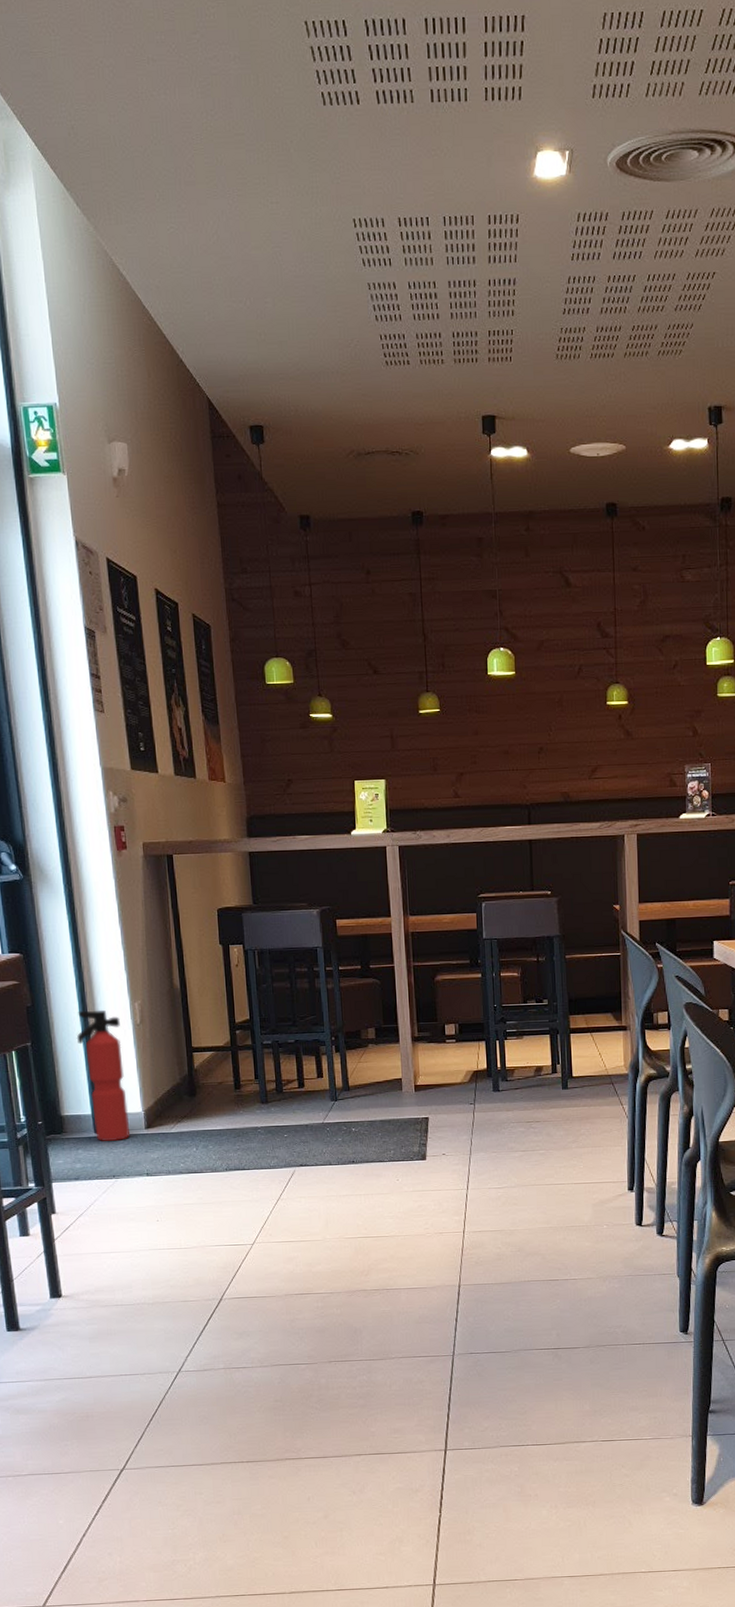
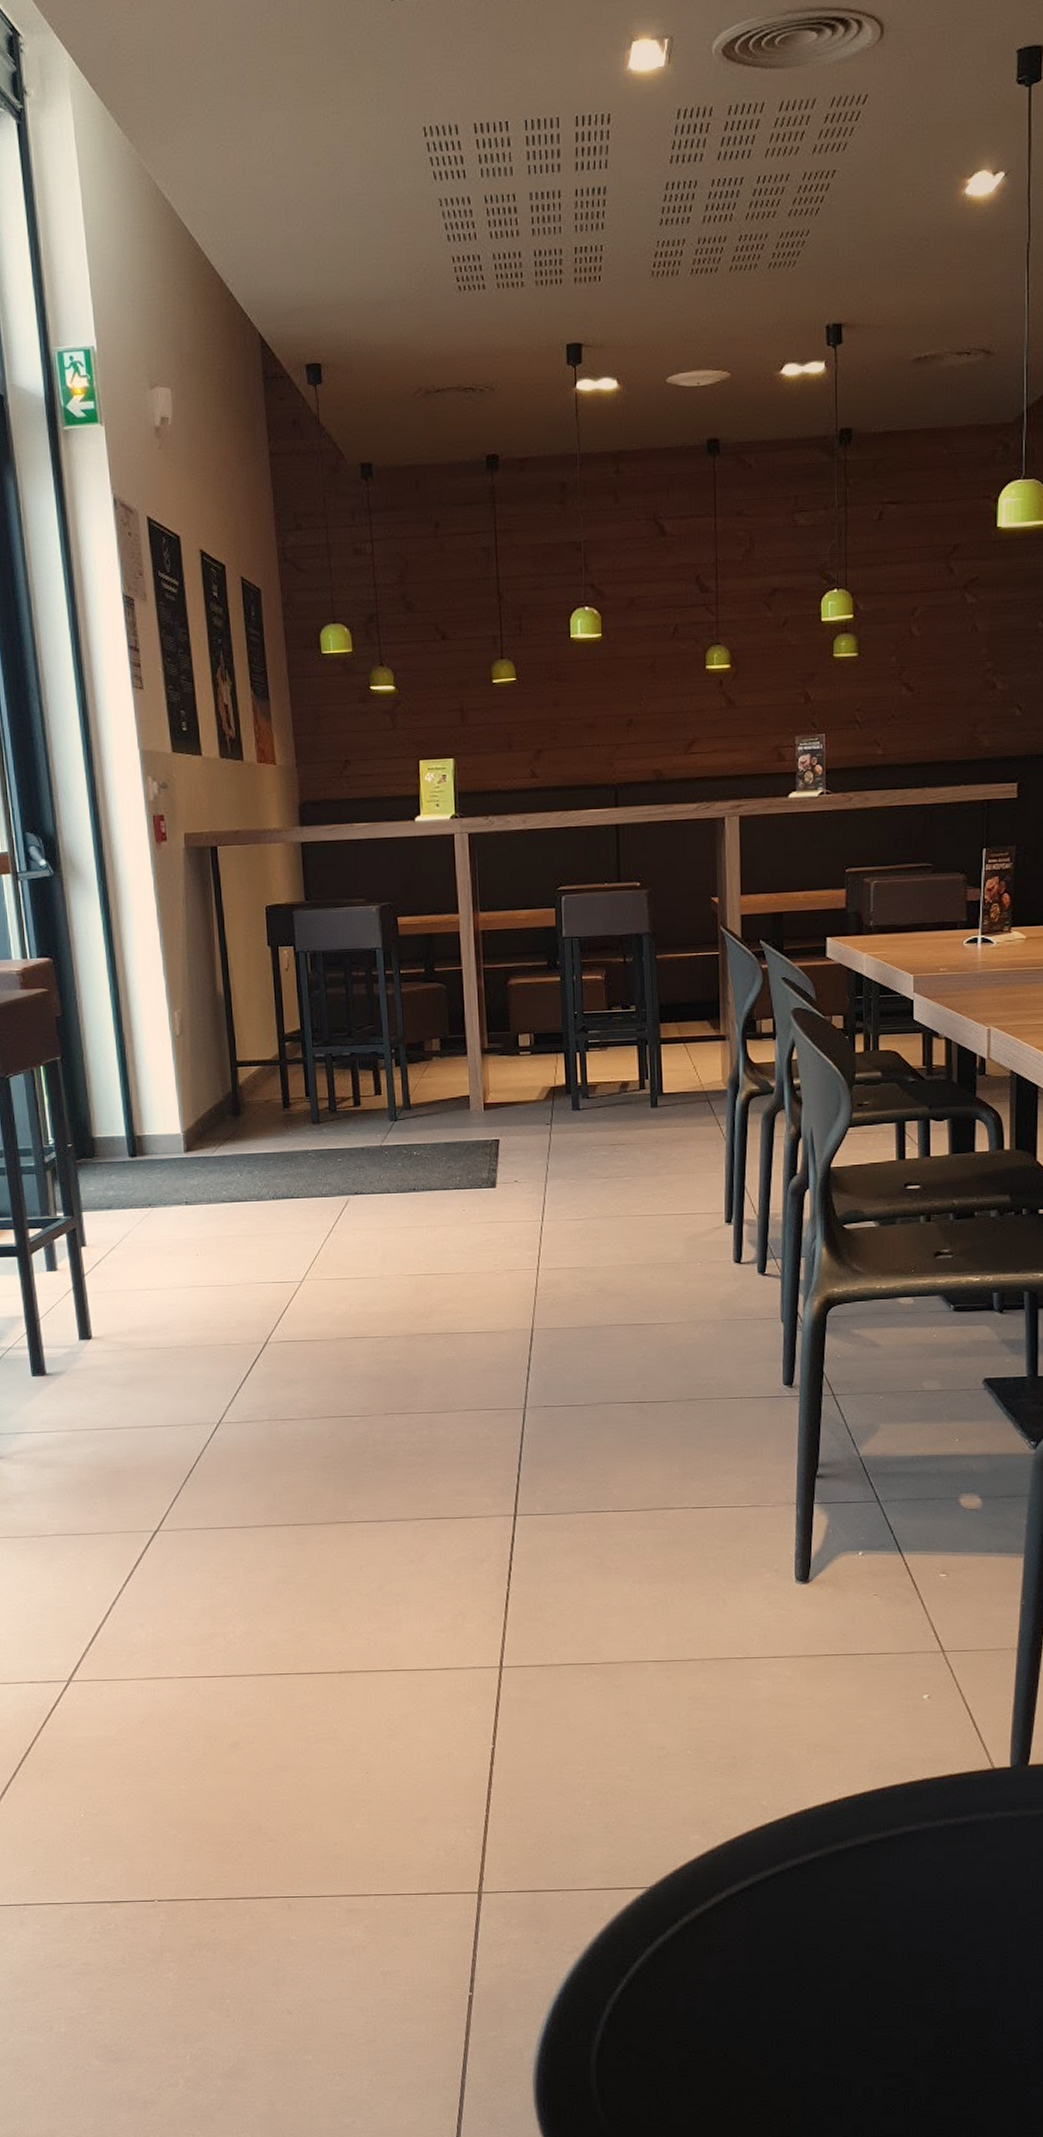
fire extinguisher: present [76,1010,131,1141] -> none [110,1020,168,1166]

